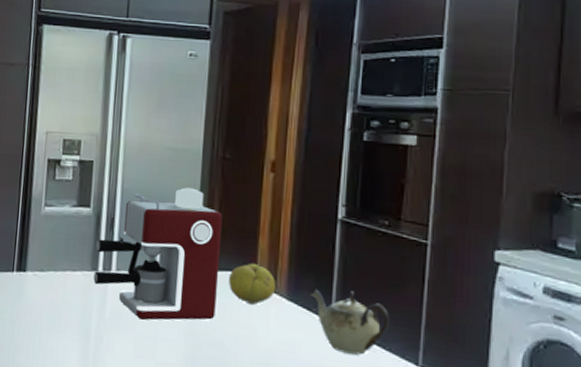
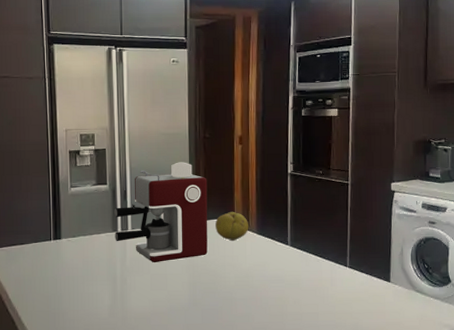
teapot: present [309,289,390,355] -> none [272,222,327,265]

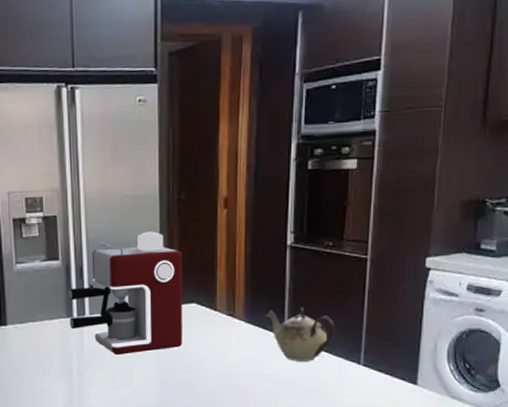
fruit: present [215,211,249,241] -> none [192,293,235,330]
teapot: none [272,222,327,265] -> present [264,308,335,362]

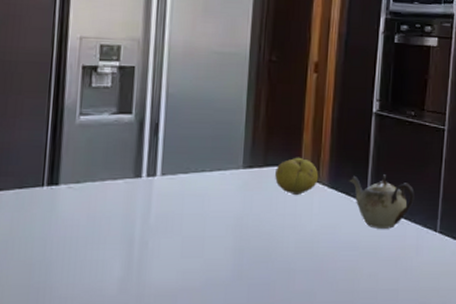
coffee maker: present [68,231,183,356] -> none [136,90,269,222]
fruit: none [192,293,235,330] -> present [275,157,319,195]

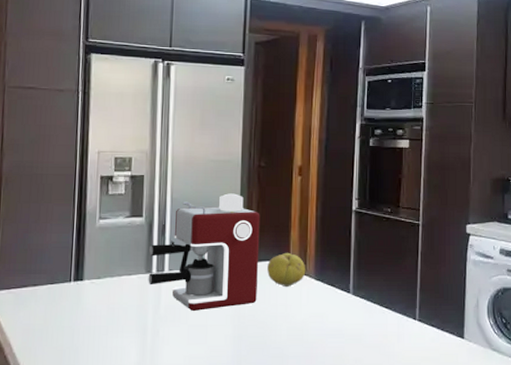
coffee maker: none [136,90,269,222] -> present [148,193,260,312]
teapot: present [348,174,415,229] -> none [332,267,394,317]

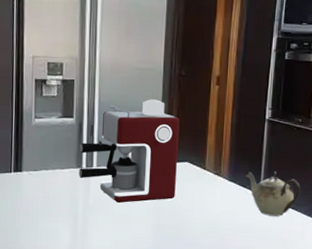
fruit: present [267,252,306,287] -> none [185,155,221,186]
teapot: none [332,267,394,317] -> present [244,171,301,216]

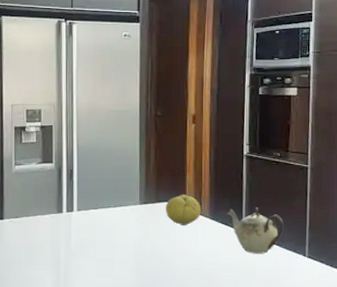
coffee maker: present [78,99,180,204] -> none [59,141,158,248]
fruit: none [185,155,221,186] -> present [166,194,201,225]

